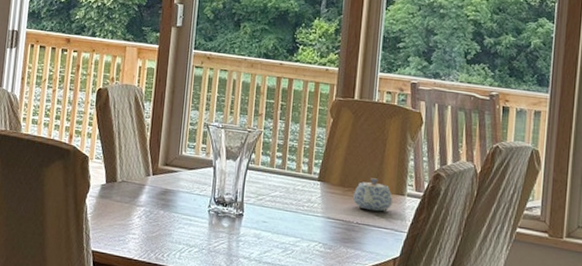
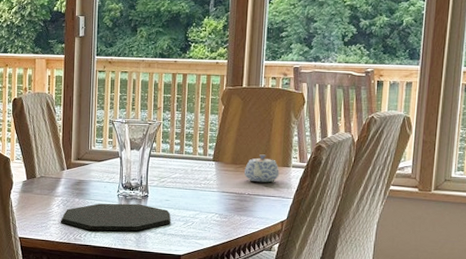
placemat: none [140,218,268,256] -> present [60,203,171,231]

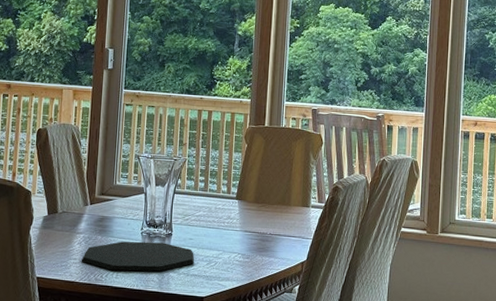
teapot: present [243,154,279,183] -> none [265,193,299,223]

